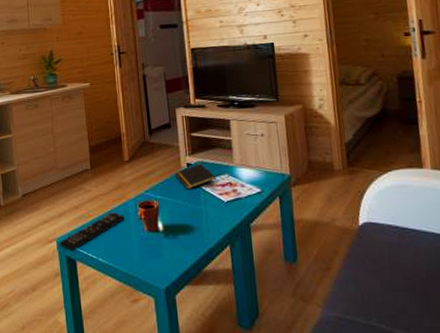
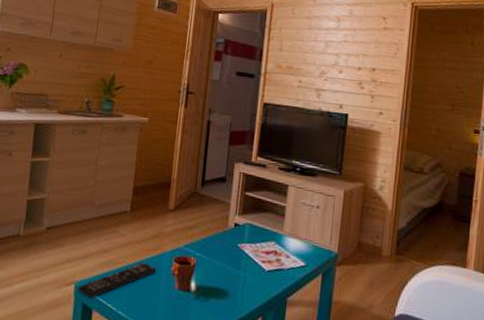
notepad: present [175,164,216,189] -> none [220,225,262,251]

